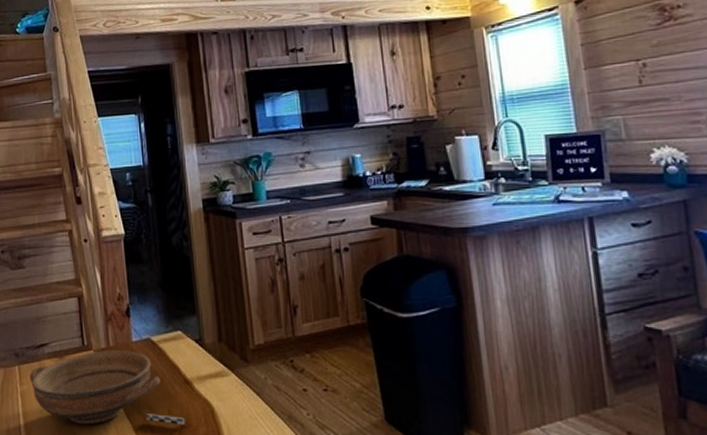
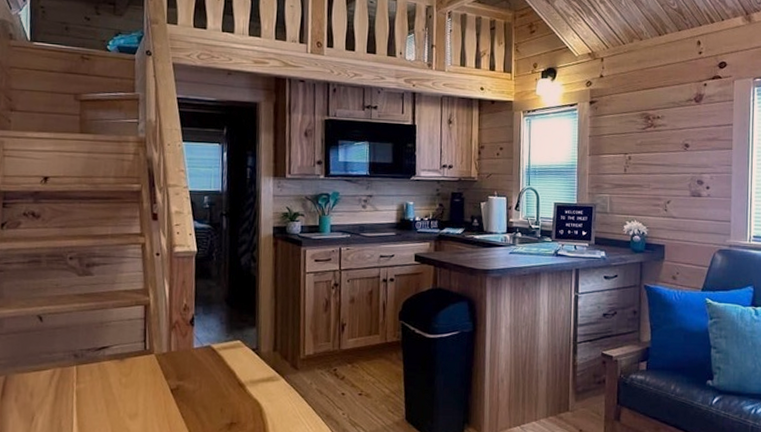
bowl: present [29,350,185,425] -> none [86,355,235,421]

